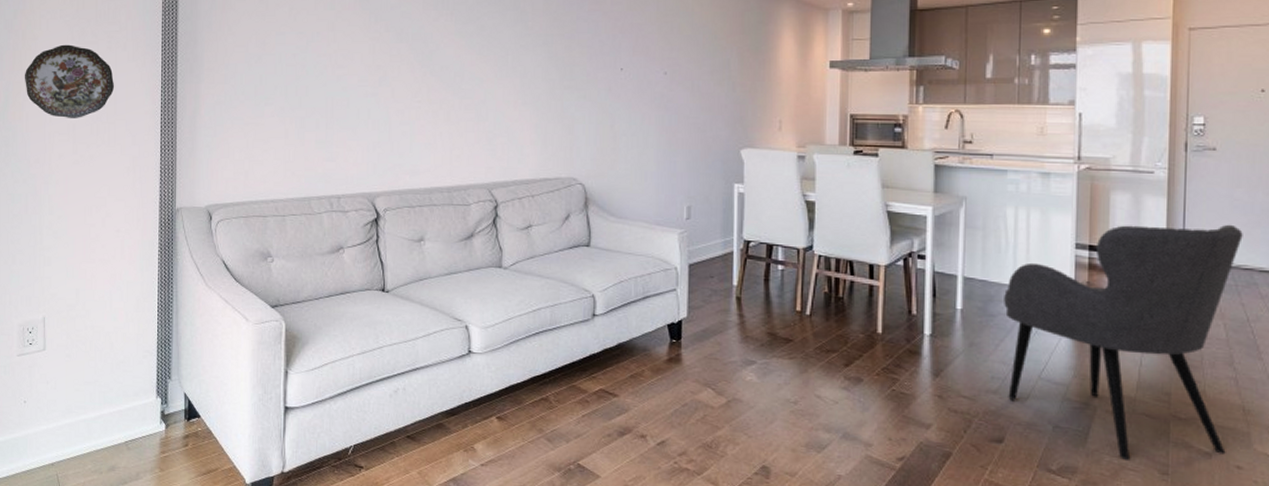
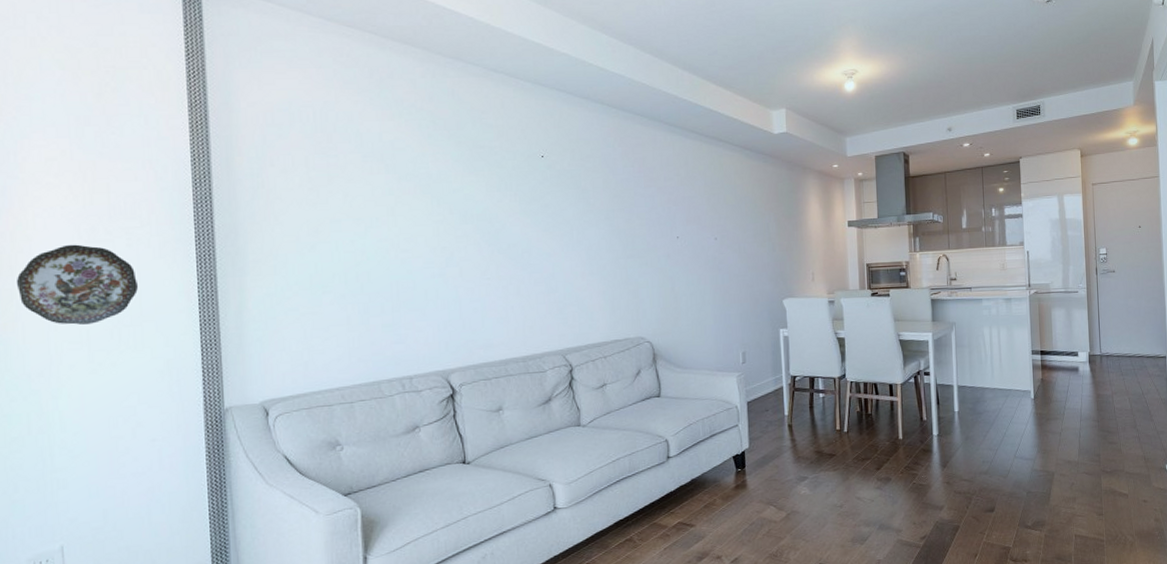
armchair: present [1004,224,1243,462] -> none [987,325,1136,510]

